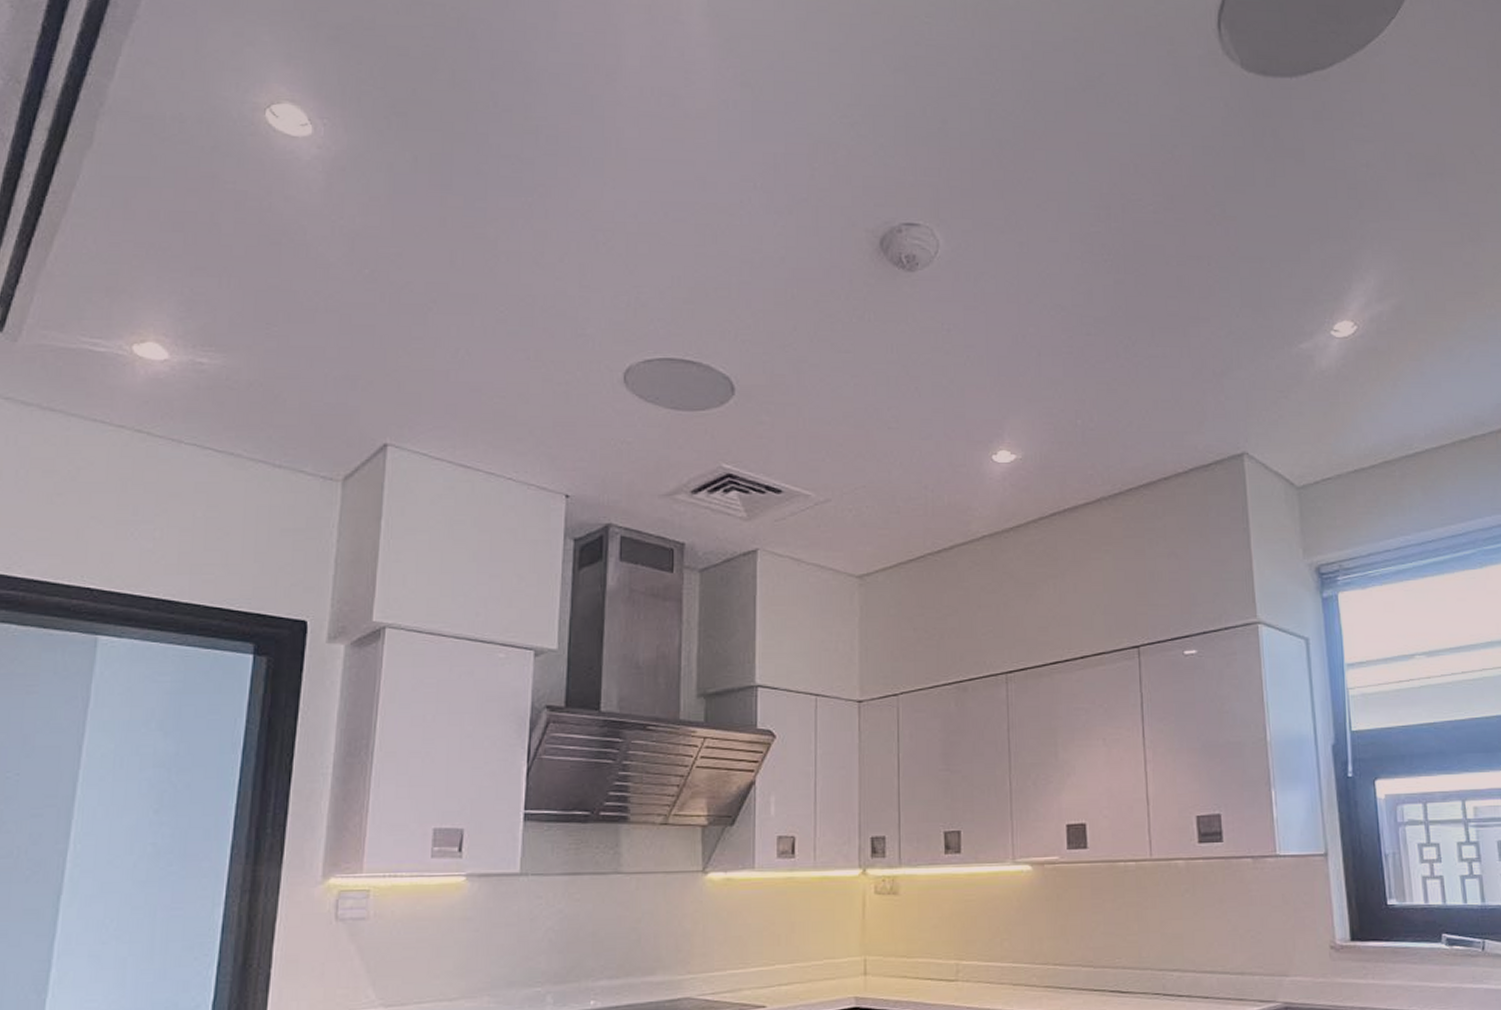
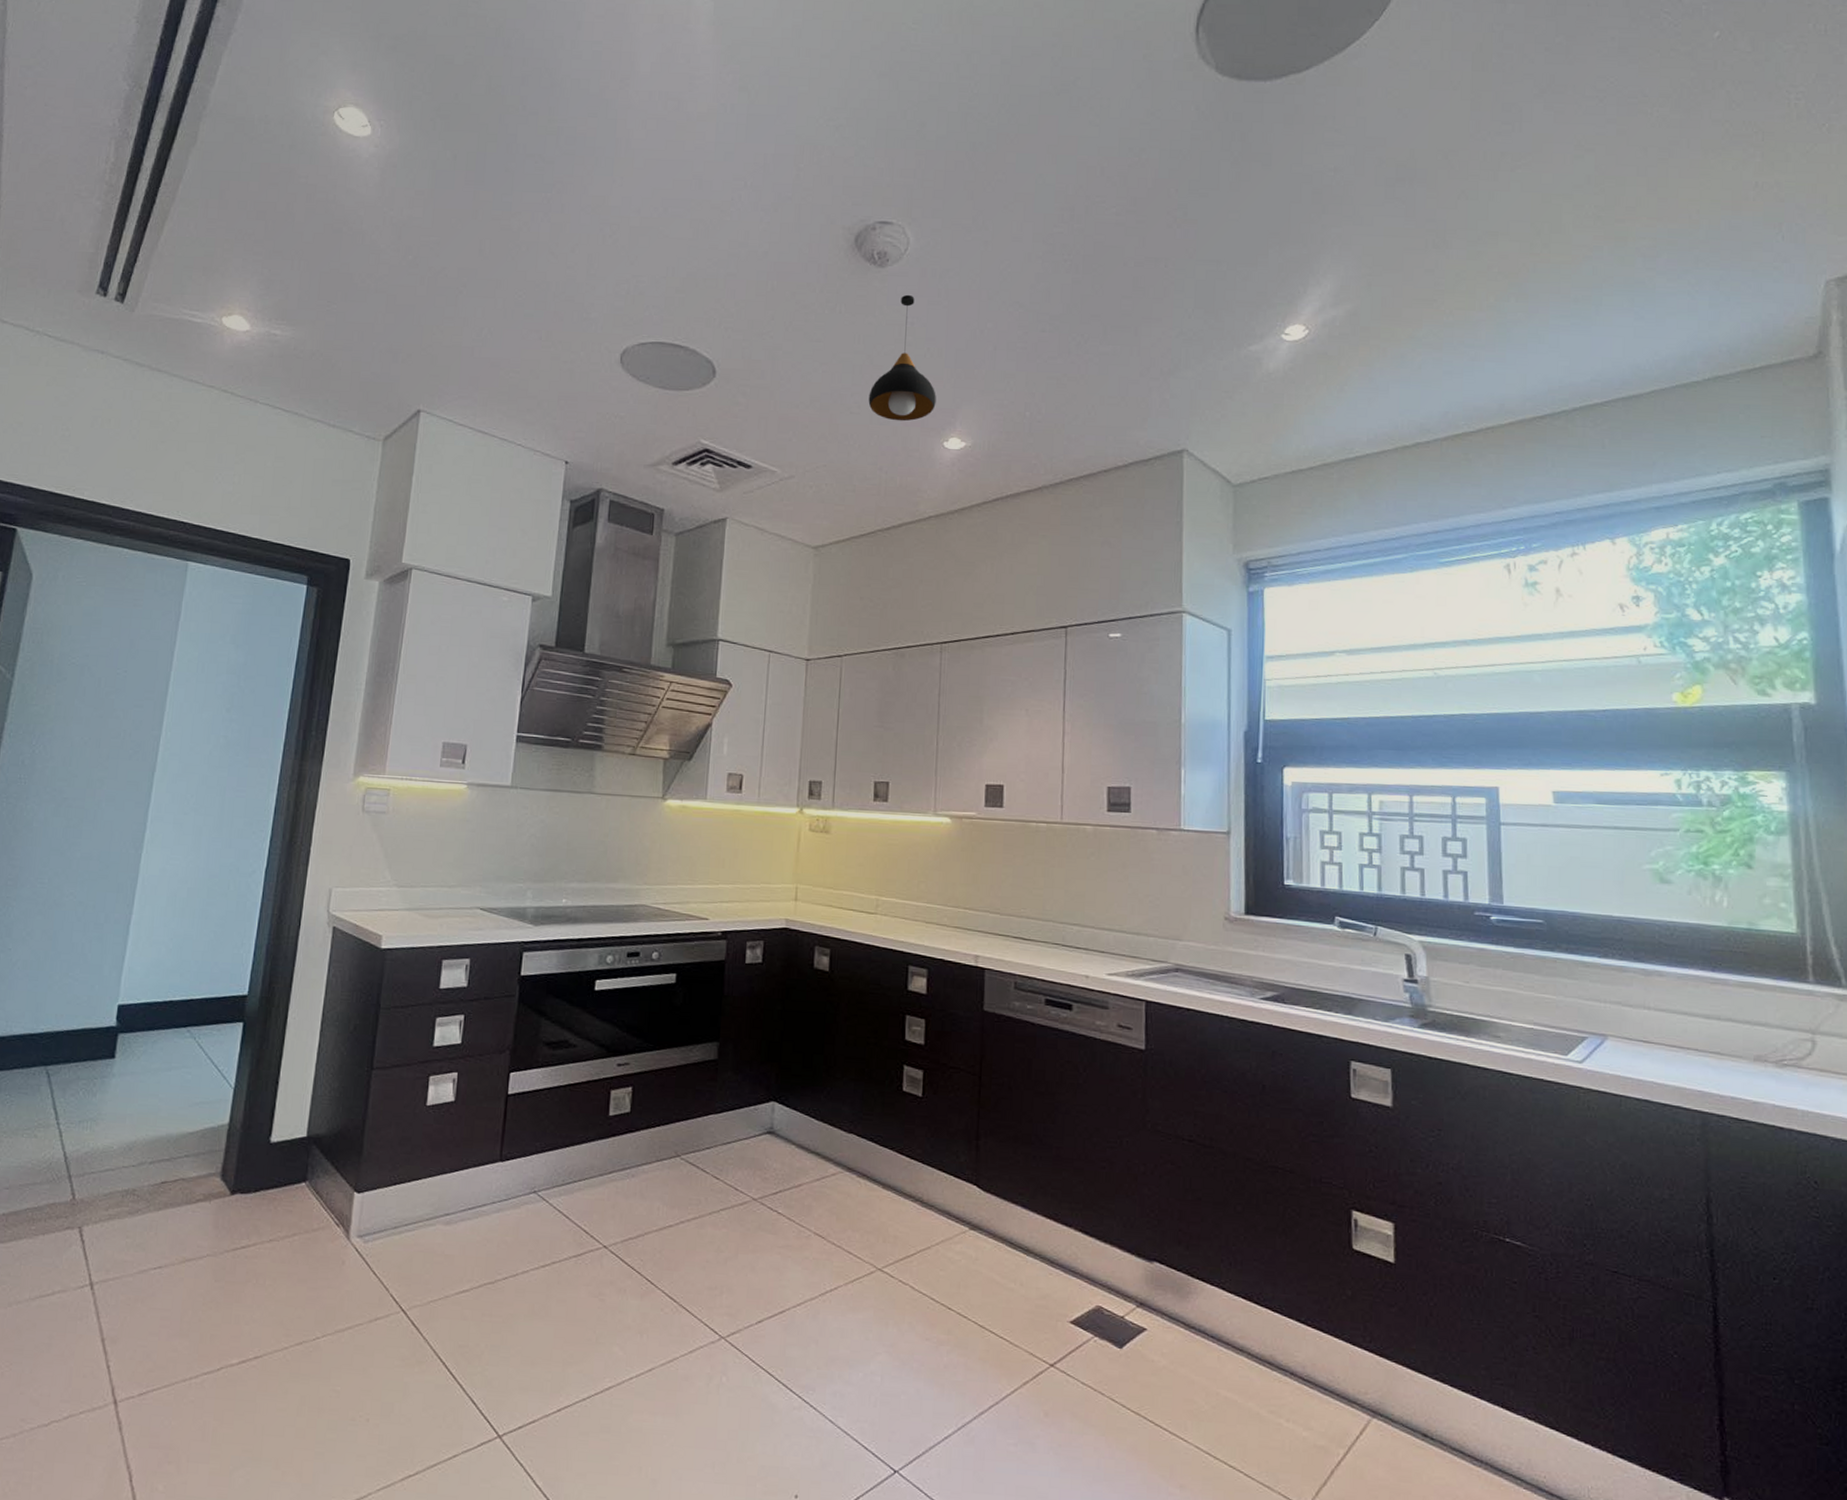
pendant light: none [907,299,981,435] -> present [868,294,936,422]

